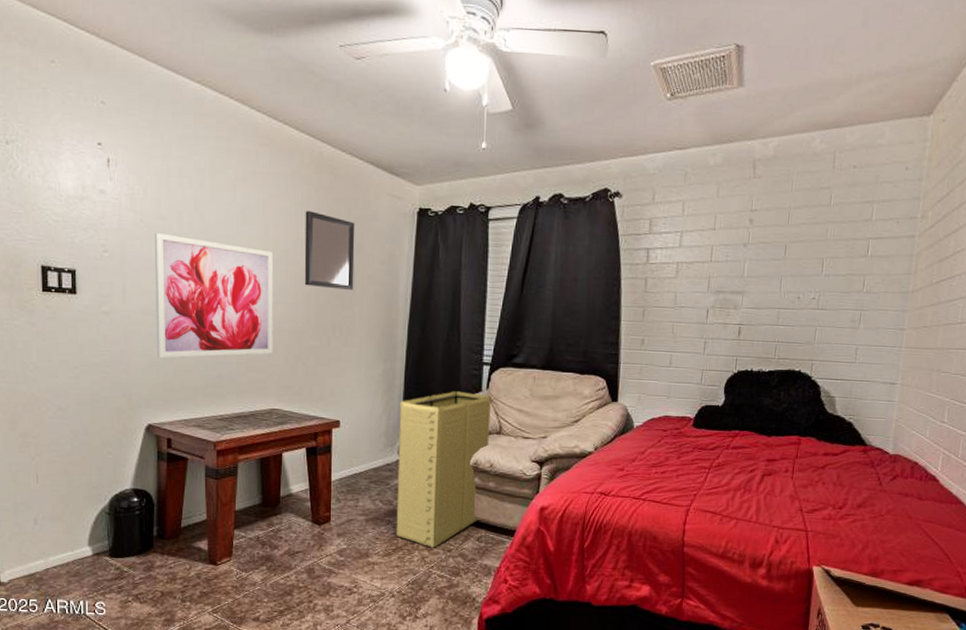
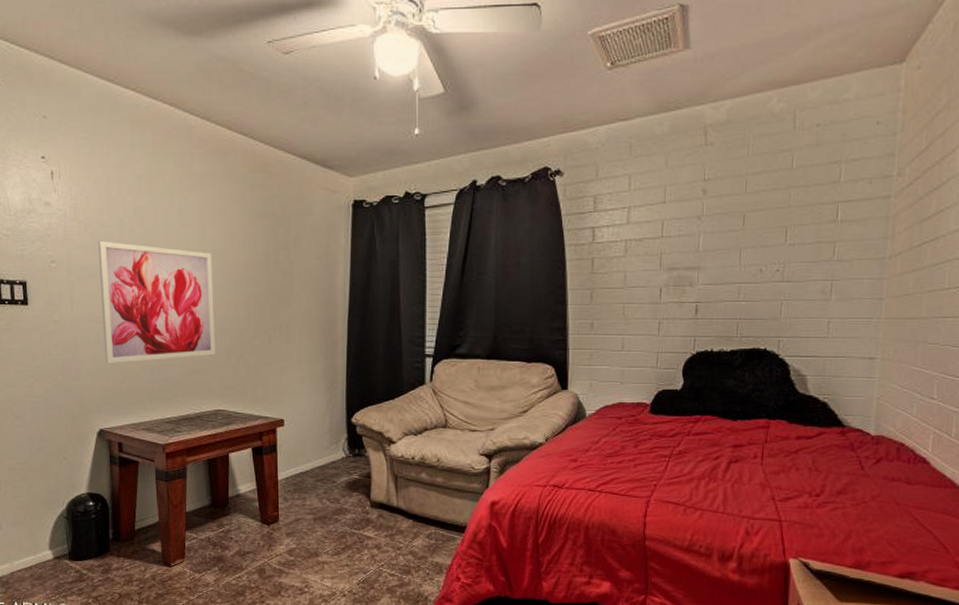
home mirror: present [304,211,355,290] -> none [241,210,292,287]
laundry hamper: present [396,391,491,548] -> none [343,385,435,546]

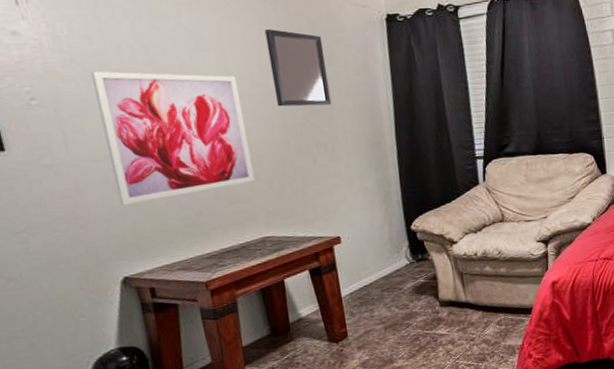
home mirror: none [241,210,292,287] -> present [264,29,332,107]

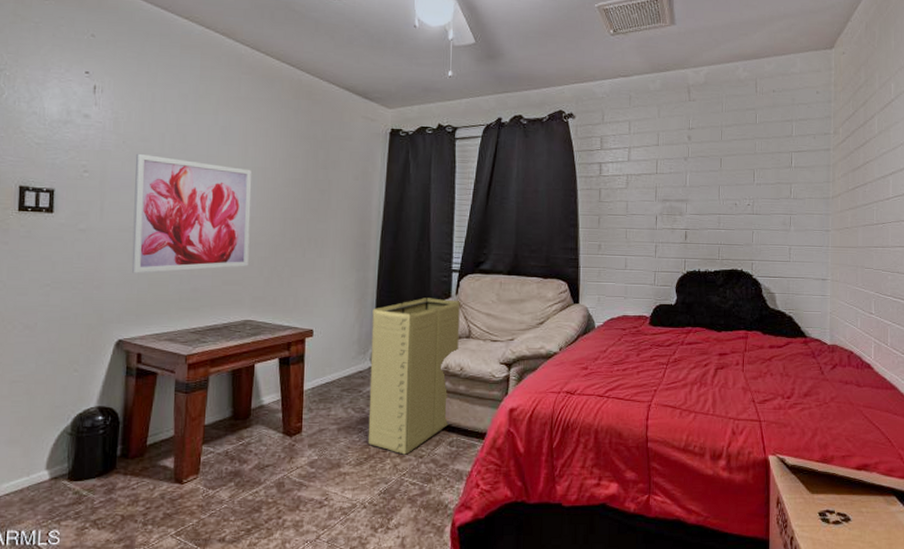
home mirror: present [264,29,332,107] -> none [281,132,331,204]
laundry hamper: none [399,187,495,341] -> present [367,298,460,455]

